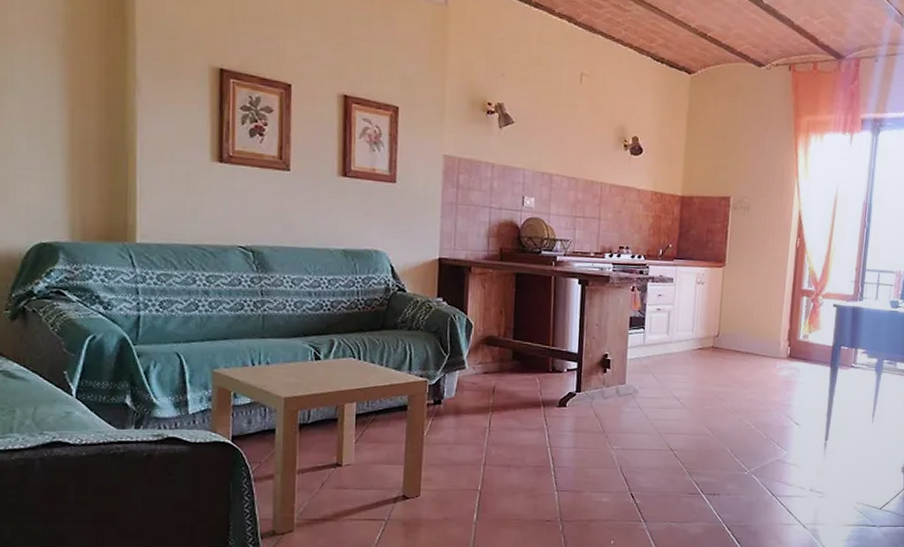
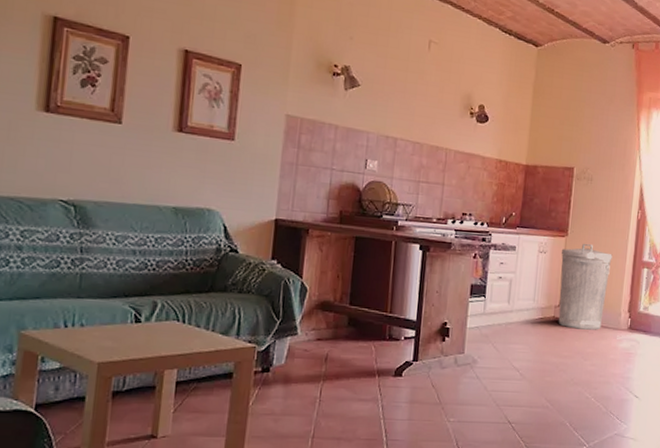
trash can: none [717,273,771,359] -> present [558,243,613,330]

